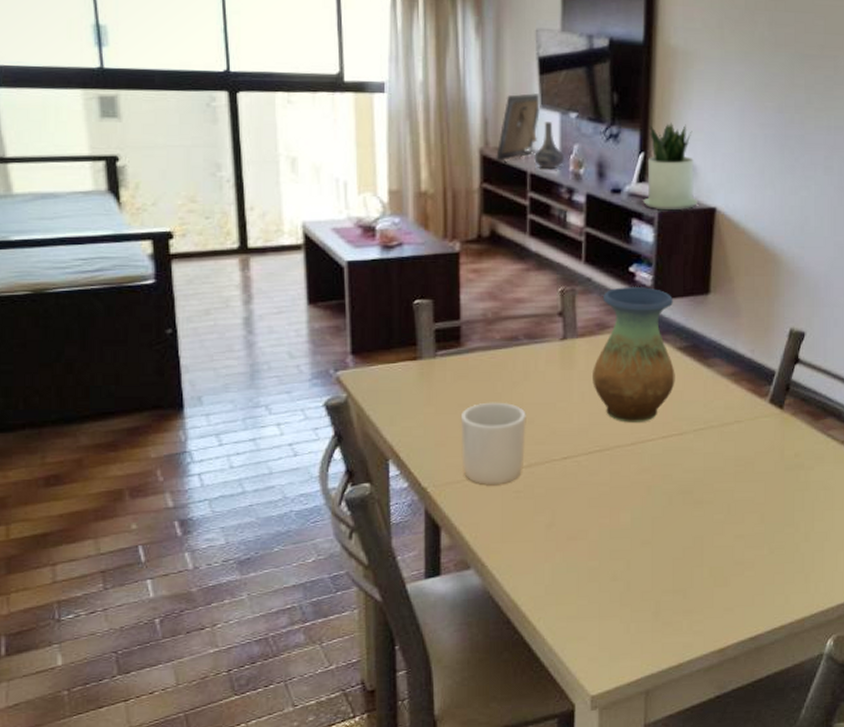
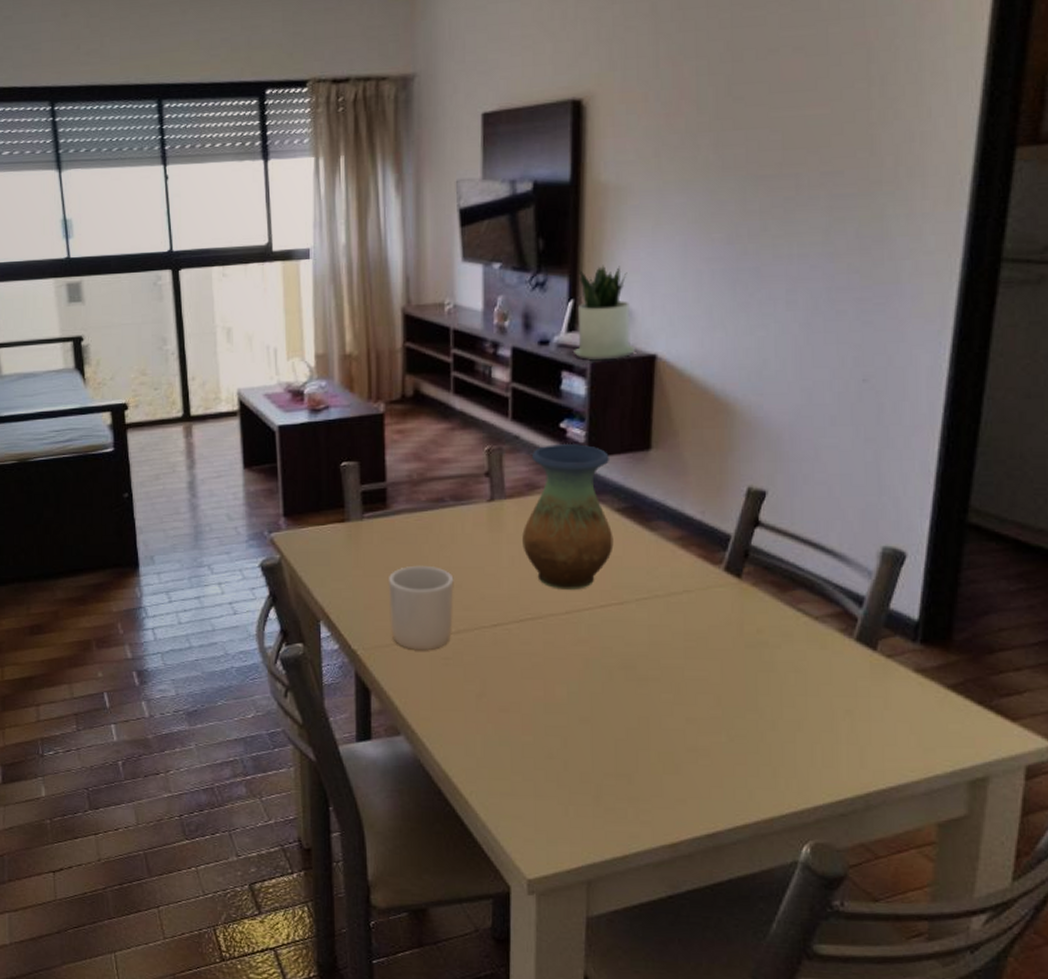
picture frame: present [495,92,541,162] -> none [417,245,463,319]
decorative vase: present [534,122,565,169] -> none [457,275,489,323]

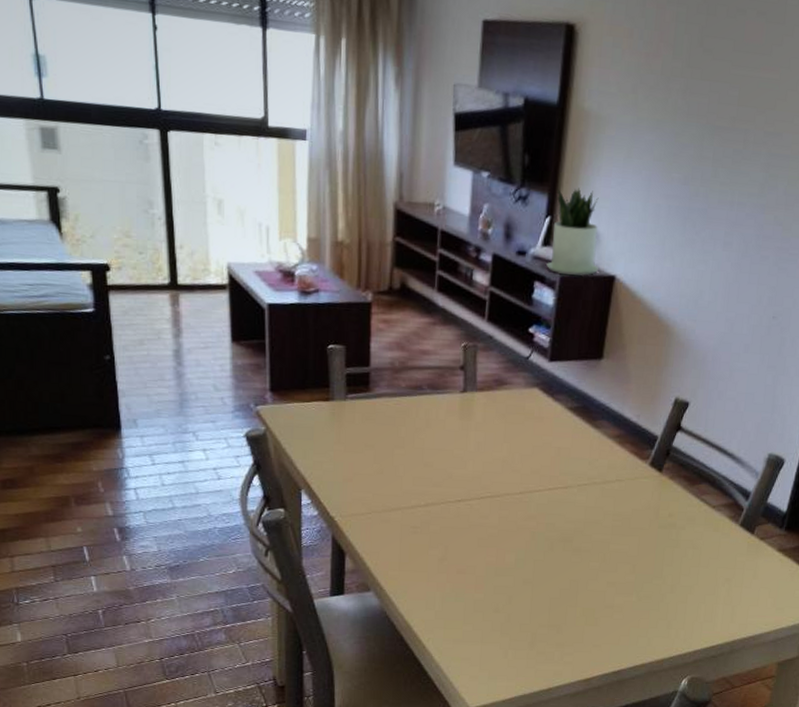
mug: present [388,565,454,650] -> none [366,444,426,519]
vase: present [522,444,614,590] -> none [488,346,568,474]

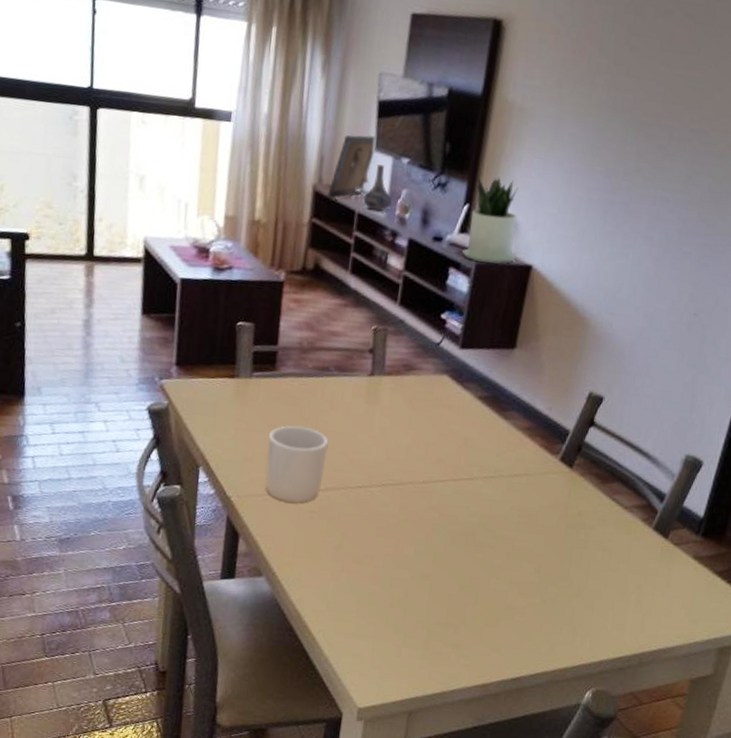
mug: none [366,444,426,519] -> present [265,425,329,503]
picture frame: none [408,149,455,217] -> present [326,134,376,199]
decorative vase: none [445,179,475,227] -> present [363,164,393,211]

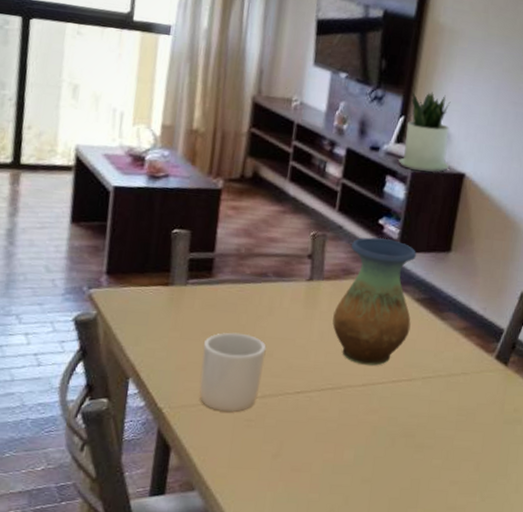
picture frame: present [326,134,376,199] -> none [265,50,315,110]
decorative vase: present [363,164,393,211] -> none [302,78,331,122]
vase: none [393,332,479,463] -> present [332,237,416,366]

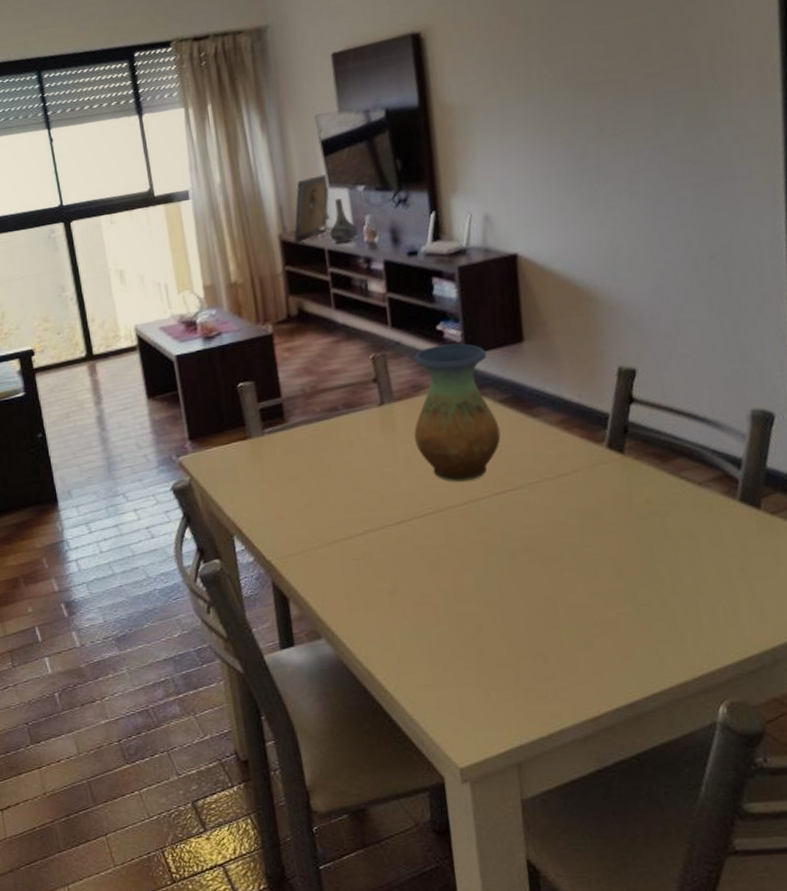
mug: present [199,332,267,412] -> none [293,472,359,554]
picture frame: none [265,50,315,110] -> present [293,174,330,244]
decorative vase: none [302,78,331,122] -> present [329,198,359,244]
planter: present [398,91,451,172] -> none [436,176,498,265]

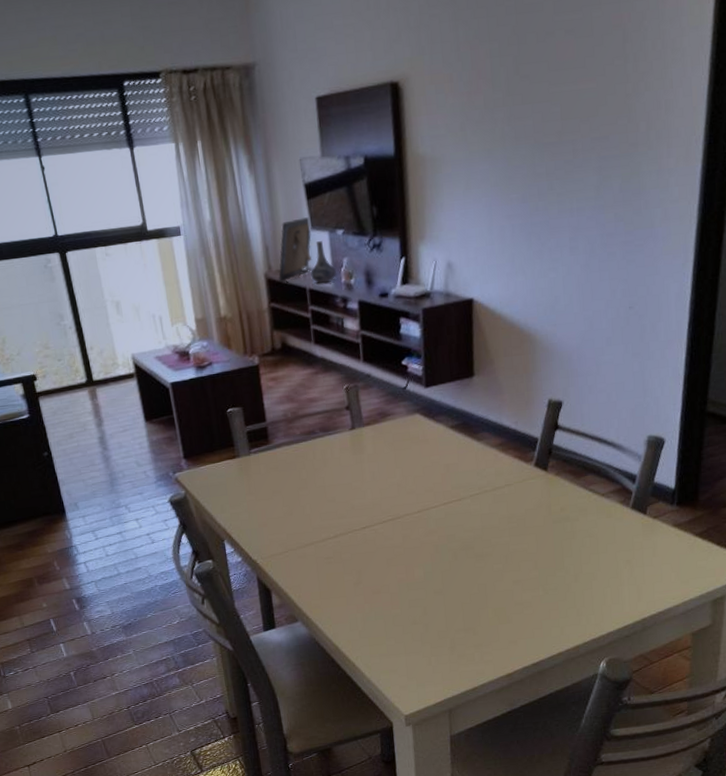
vase: present [414,343,501,482] -> none [379,377,451,494]

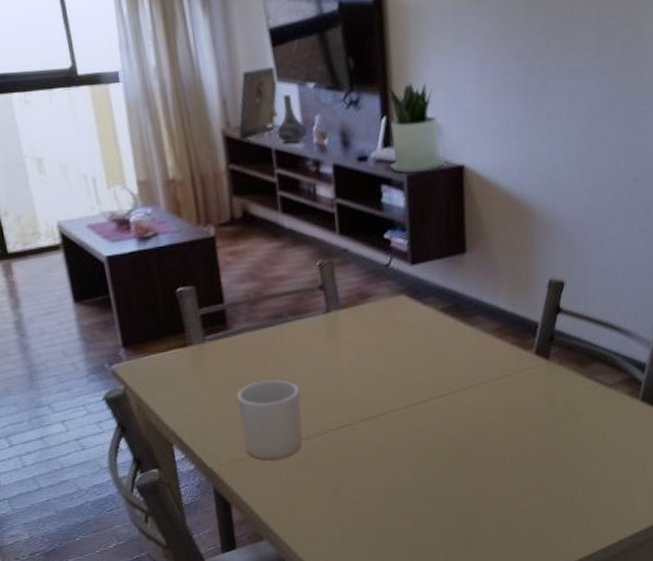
mug: none [275,486,331,554] -> present [236,379,303,460]
planter: none [406,226,457,307] -> present [388,82,446,174]

